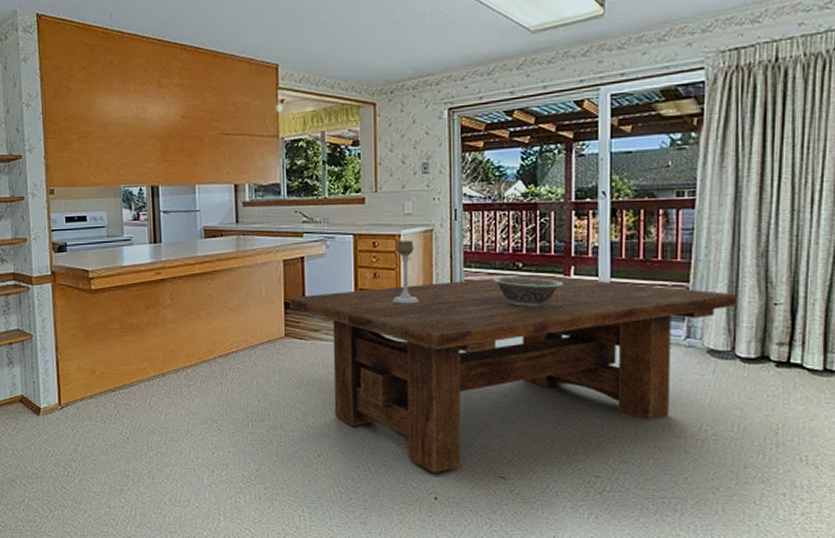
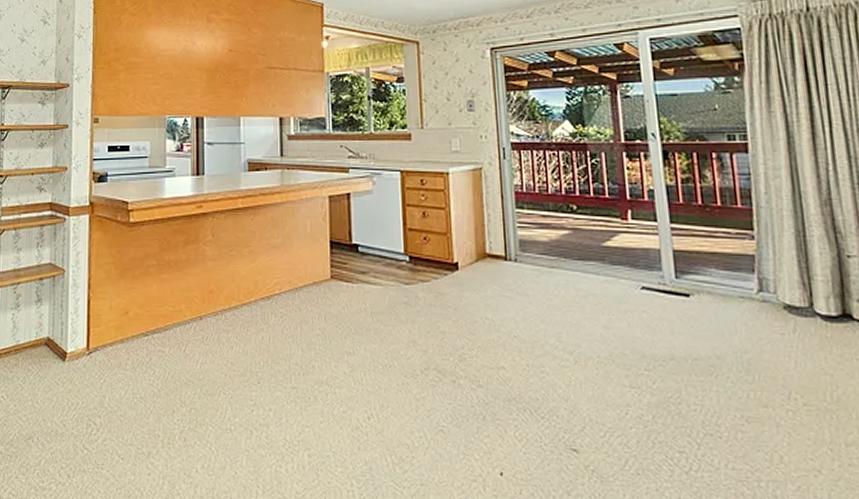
dining table: present [289,275,737,473] -> none [335,218,807,443]
candle holder: present [392,240,420,304] -> none [443,179,472,246]
decorative bowl: present [492,276,563,307] -> none [546,220,622,253]

